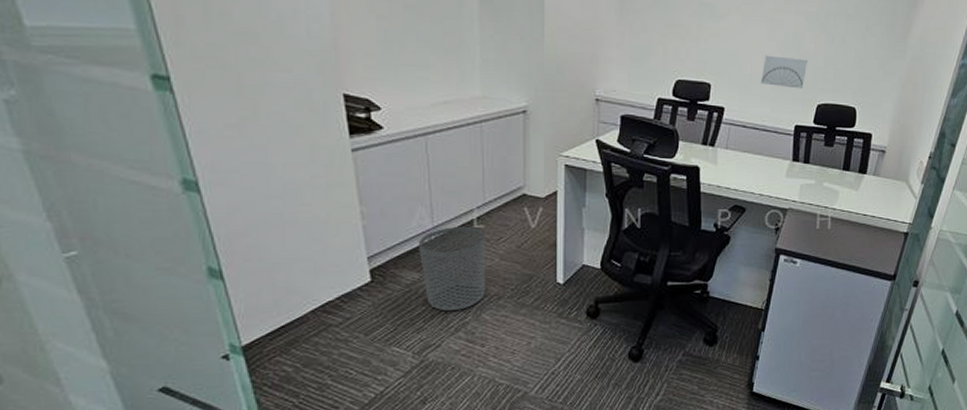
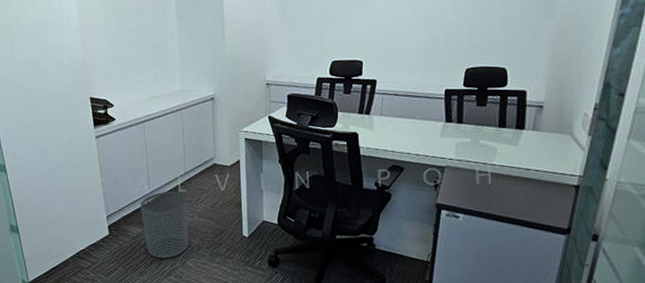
wall art: present [761,55,807,89] -> none [408,29,452,57]

